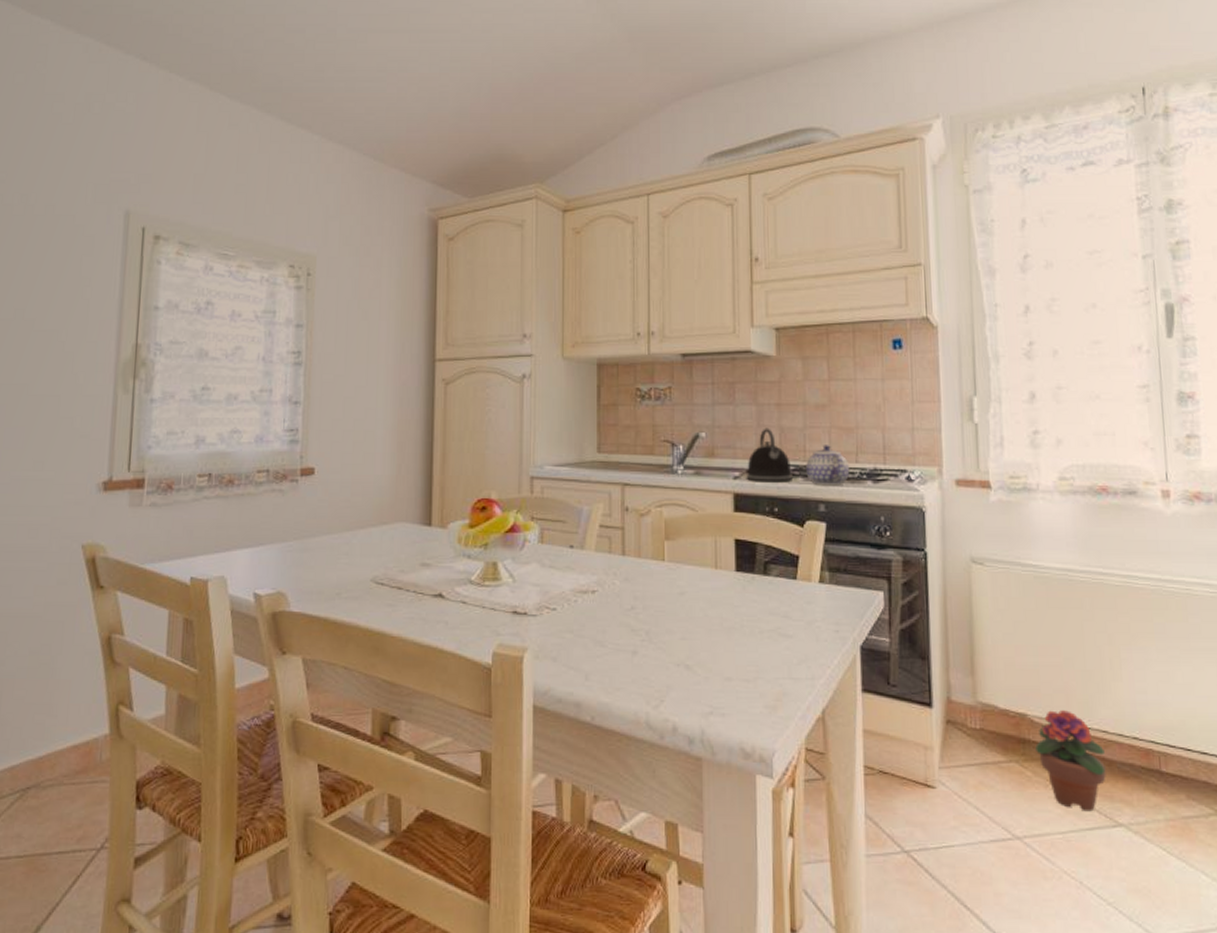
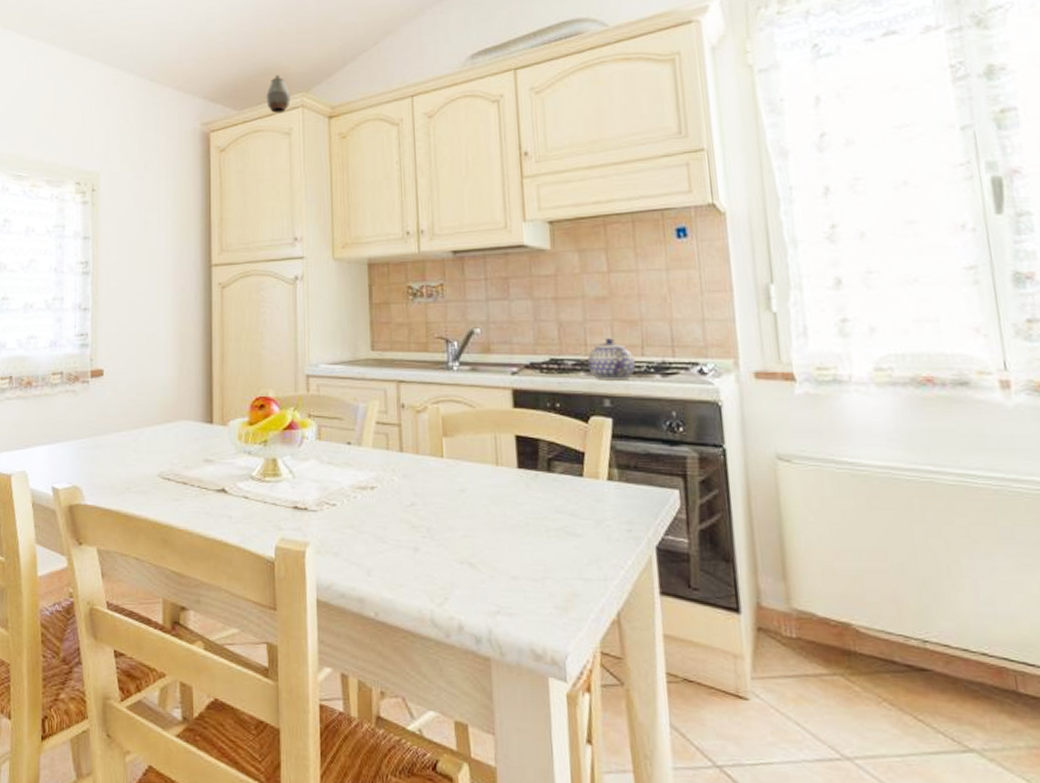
decorative jar: none [498,162,524,204] -> present [265,74,291,114]
kettle: present [747,427,792,484] -> none [525,322,574,379]
potted flower: present [1035,710,1106,812] -> none [863,620,951,734]

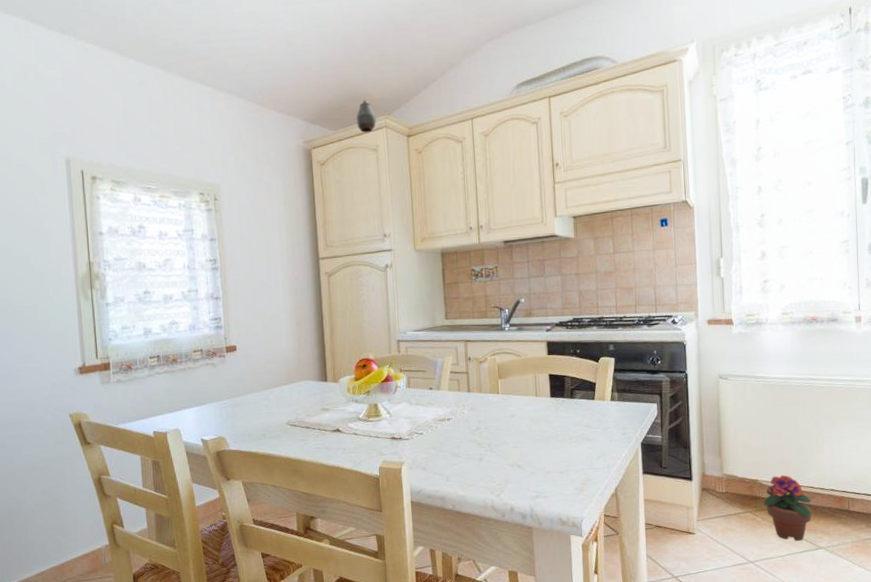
teapot: present [588,338,636,380] -> none [599,301,631,332]
potted flower: none [863,620,951,734] -> present [764,475,812,541]

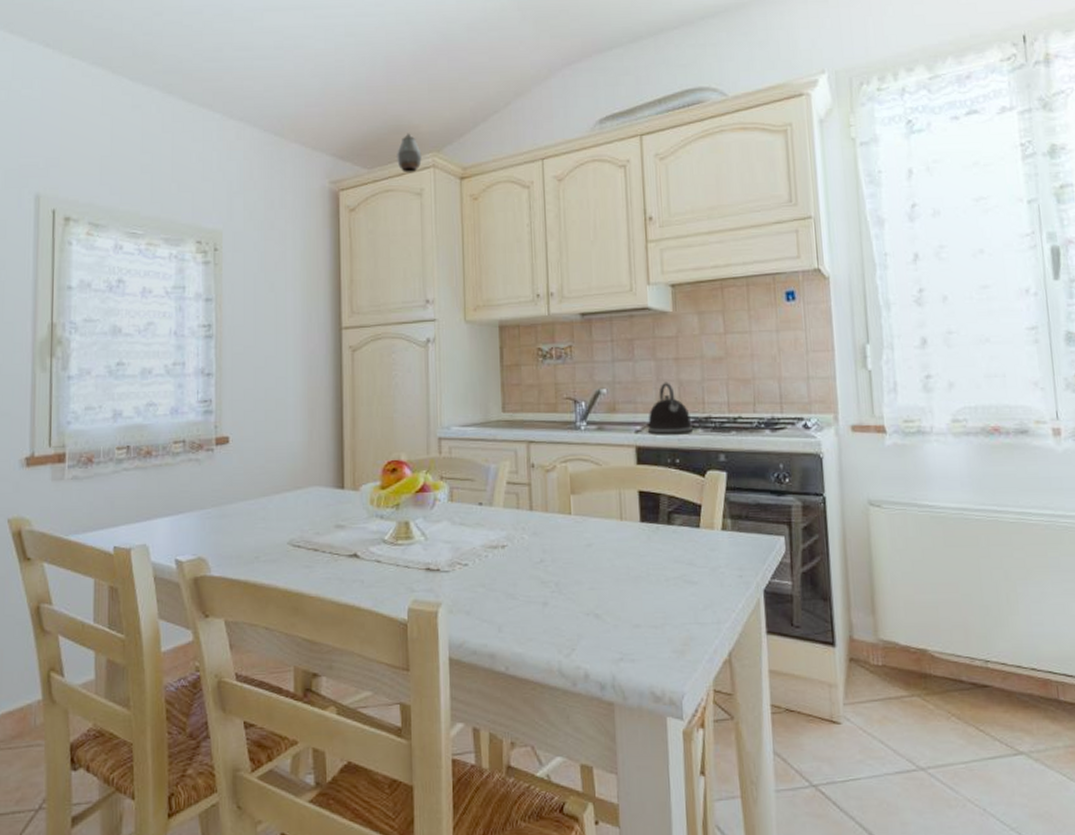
kettle: none [556,292,589,333] -> present [648,382,693,436]
potted flower: present [764,475,812,541] -> none [936,645,1006,741]

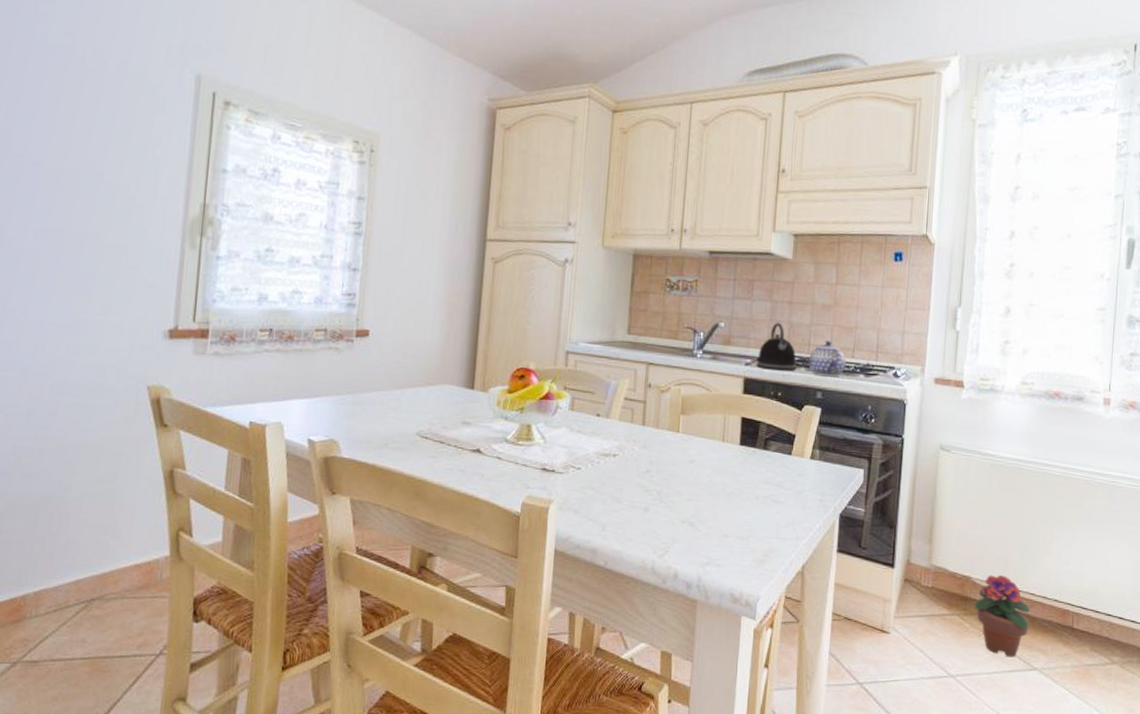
decorative jar: present [396,133,422,173] -> none [554,61,579,101]
teapot: none [705,396,748,437] -> present [808,341,847,377]
potted flower: none [936,645,1006,741] -> present [975,575,1030,658]

